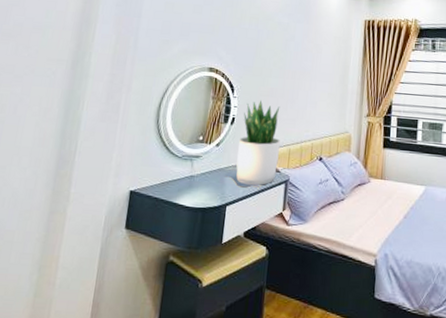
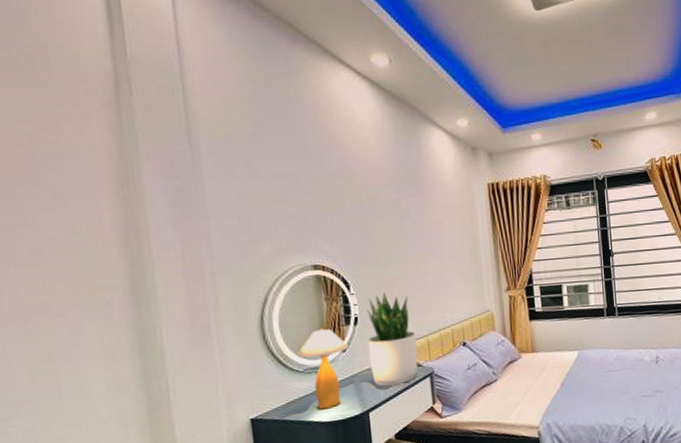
table lamp: none [179,118,223,195] -> present [297,324,350,410]

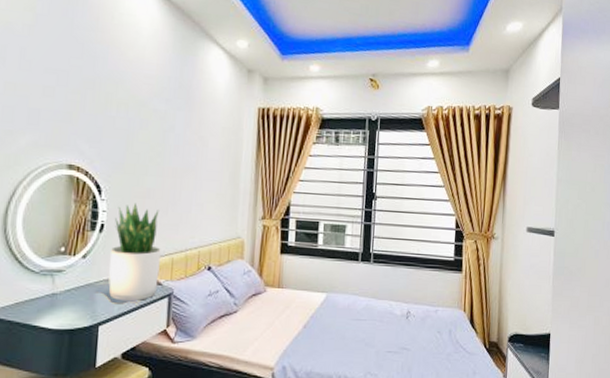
table lamp: present [297,324,350,410] -> none [35,226,91,316]

